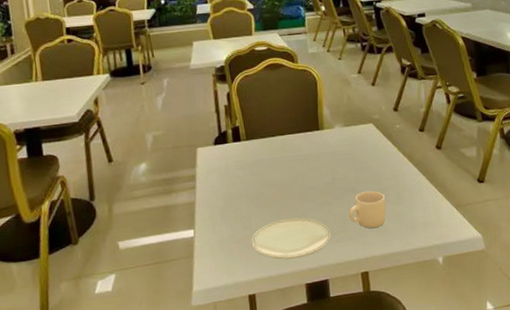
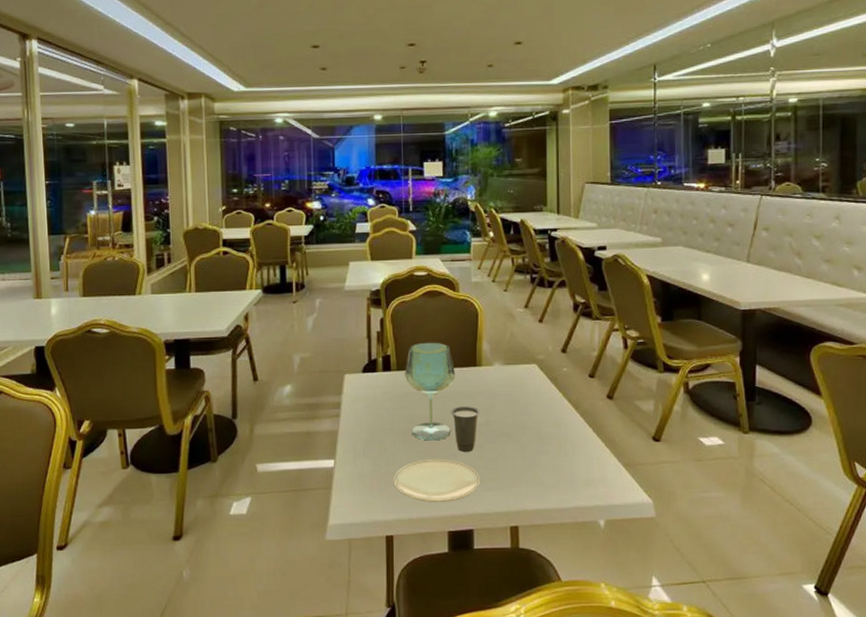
wine glass: none [254,111,302,203] -> present [405,342,456,441]
cup: none [299,167,326,210] -> present [450,406,480,452]
cup: present [348,190,386,229] -> none [501,437,545,480]

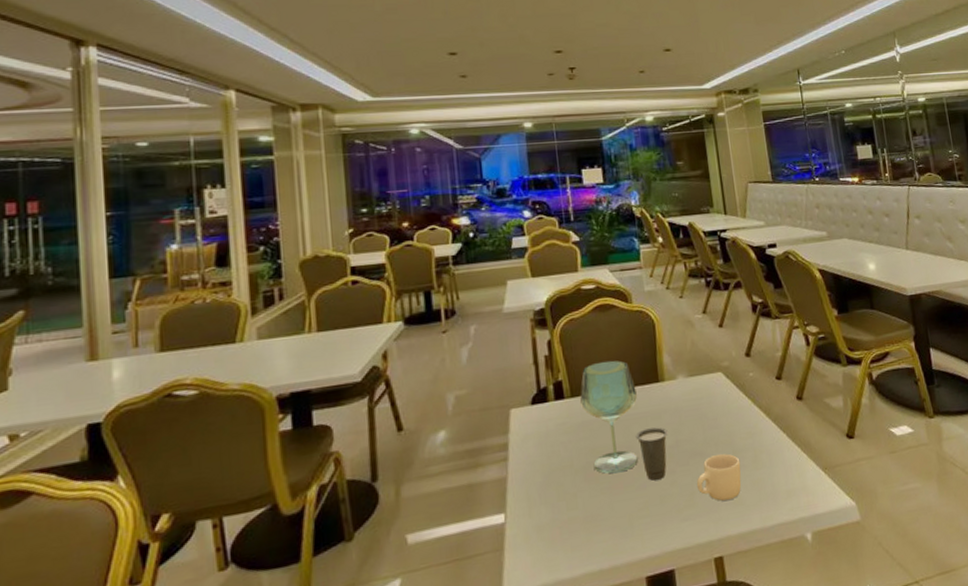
plate: present [393,458,481,502] -> none [577,491,677,547]
cup: none [501,437,545,480] -> present [696,453,742,501]

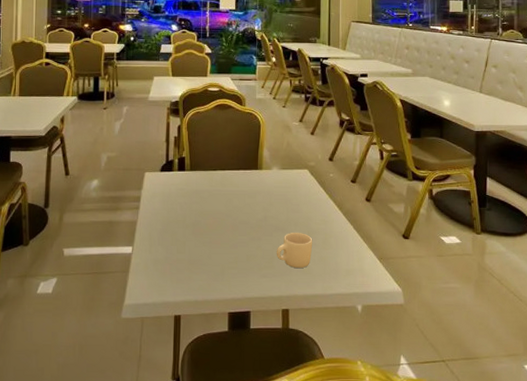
wine glass: present [580,360,638,474] -> none [197,147,240,233]
cup: present [635,427,668,481] -> none [234,203,259,243]

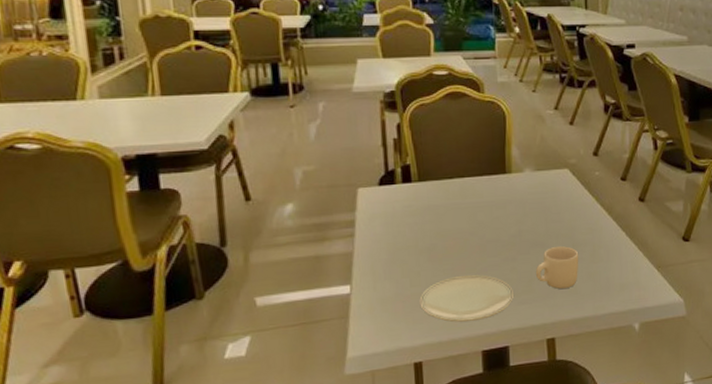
plate: none [183,248,258,286] -> present [419,274,515,322]

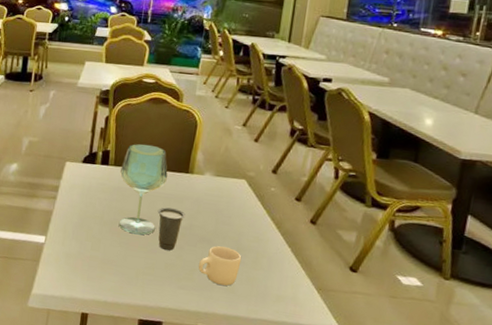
plate: present [419,274,515,322] -> none [95,250,176,293]
wine glass: none [427,148,485,257] -> present [118,144,168,235]
cup: none [479,216,511,266] -> present [157,207,185,251]

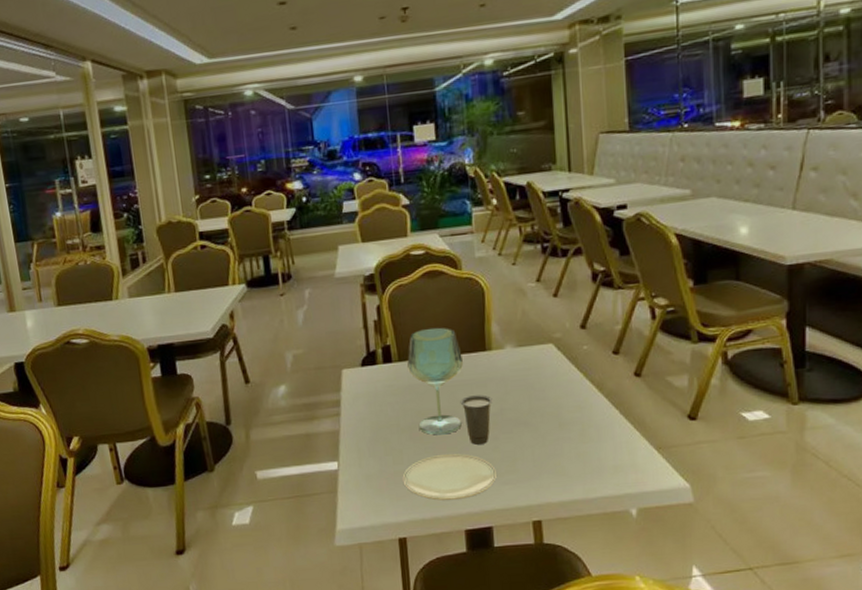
plate: none [95,250,176,293] -> present [402,453,498,501]
cup: present [198,245,242,286] -> none [519,424,567,470]

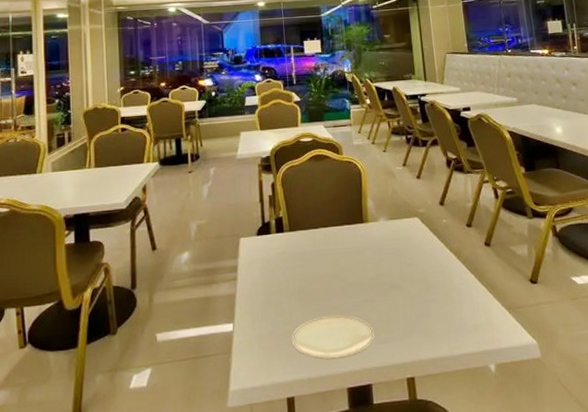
wine glass: present [407,327,464,435] -> none [297,202,345,298]
cup: present [460,395,493,445] -> none [342,261,370,307]

